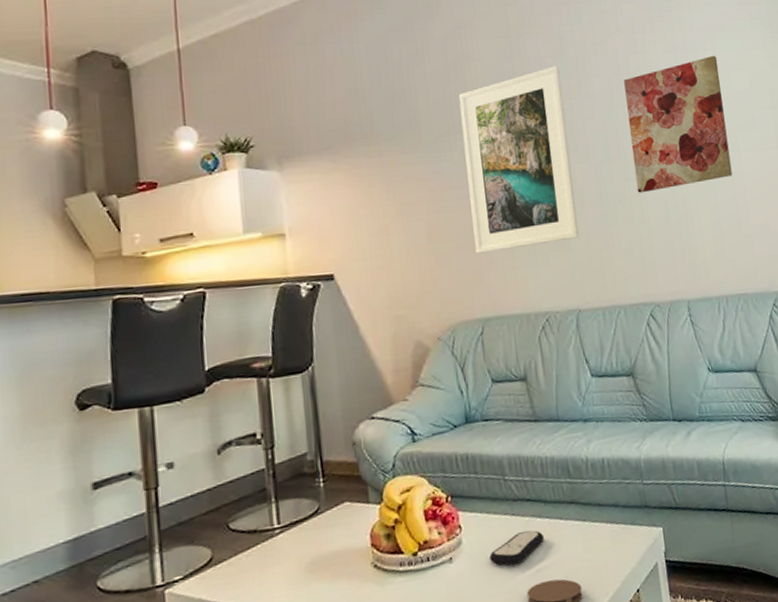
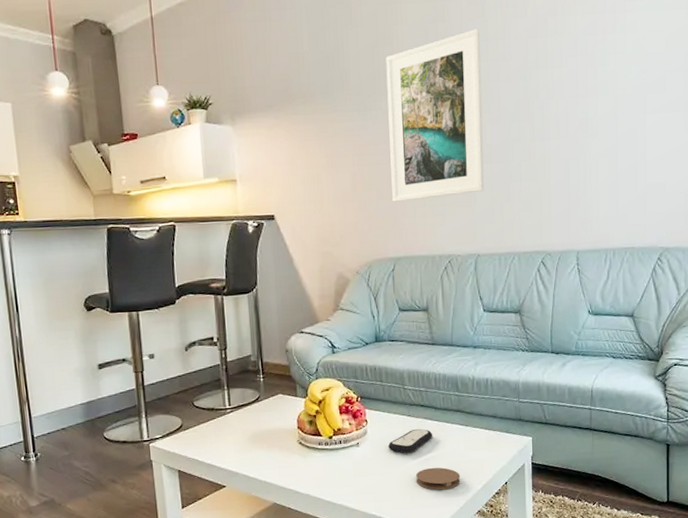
wall art: present [624,55,733,193] -> none [540,16,636,152]

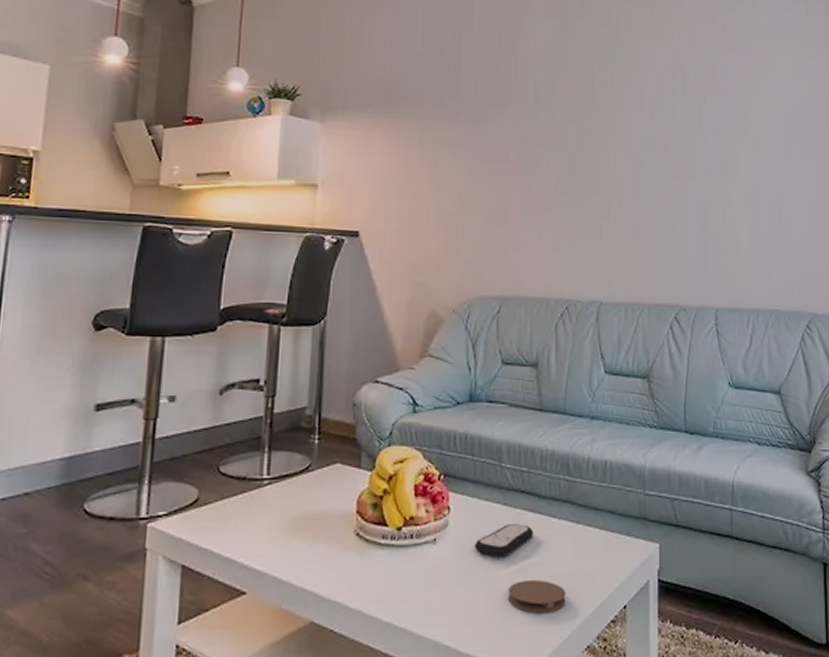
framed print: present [386,29,484,202] -> none [504,51,612,231]

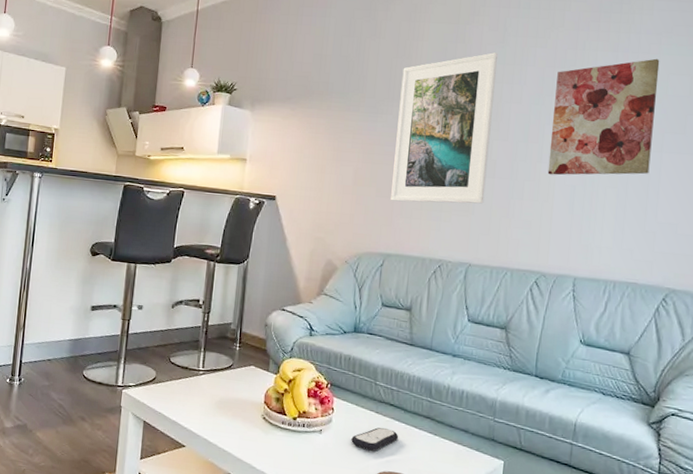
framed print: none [504,51,612,231] -> present [391,52,498,204]
wall art: none [676,60,779,191] -> present [547,58,660,175]

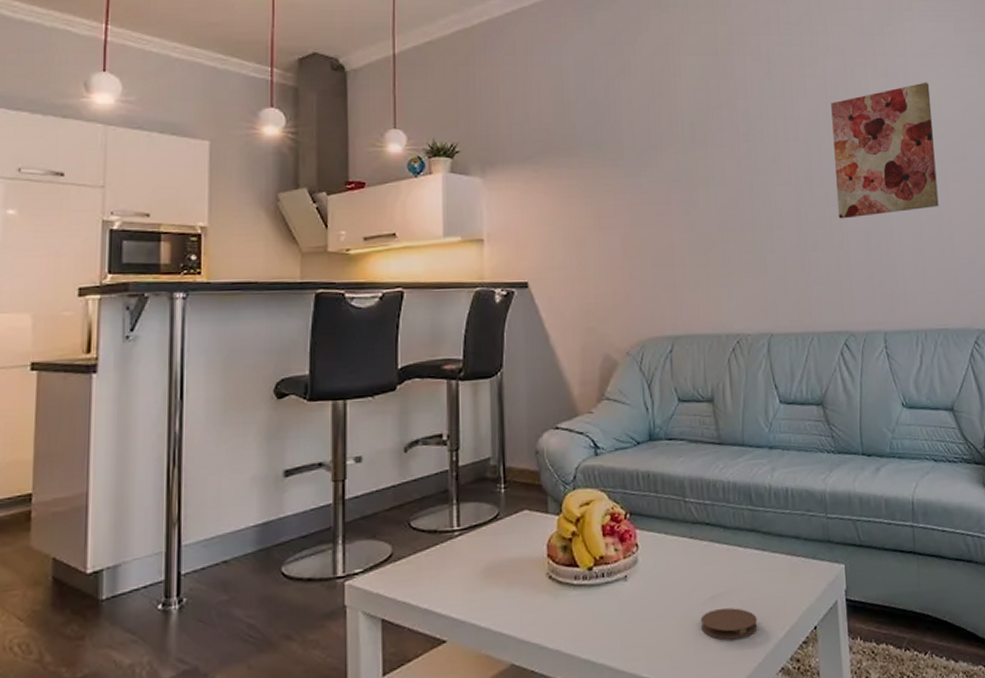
remote control: present [351,427,399,451] -> none [665,554,722,589]
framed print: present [391,52,498,204] -> none [662,86,776,271]

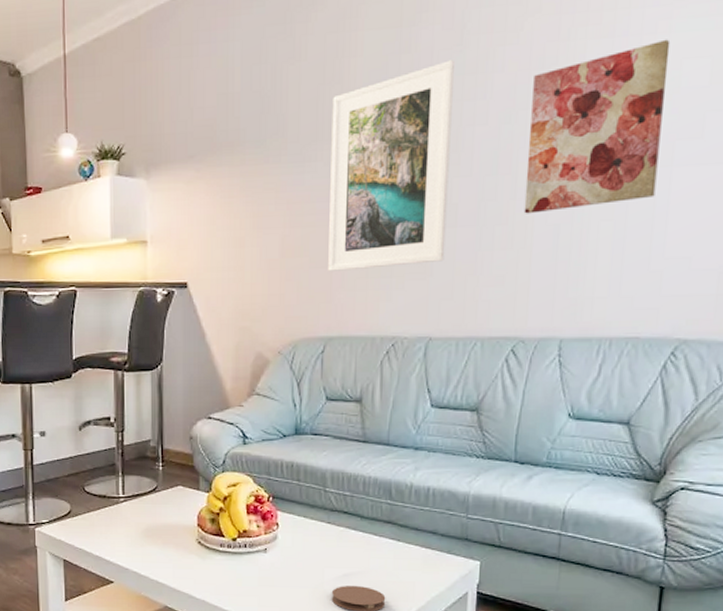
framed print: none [662,86,776,271] -> present [328,60,454,271]

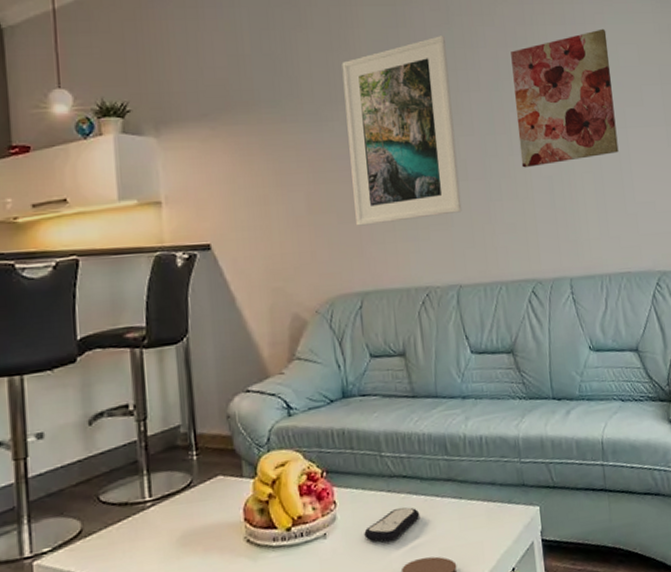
remote control: none [301,538,356,566] -> present [364,507,420,543]

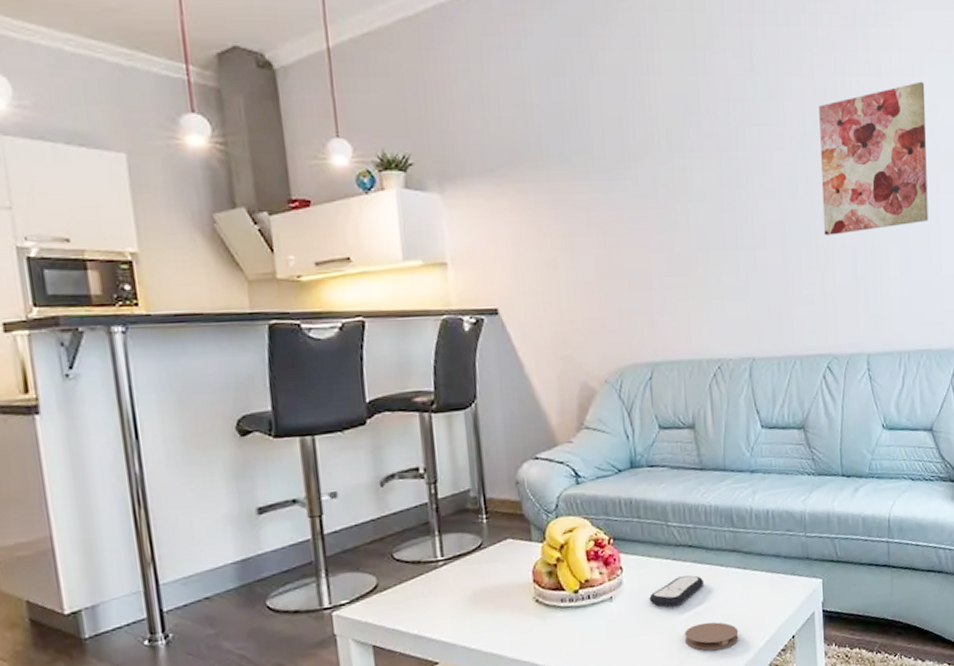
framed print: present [341,36,462,226] -> none [636,86,759,294]

